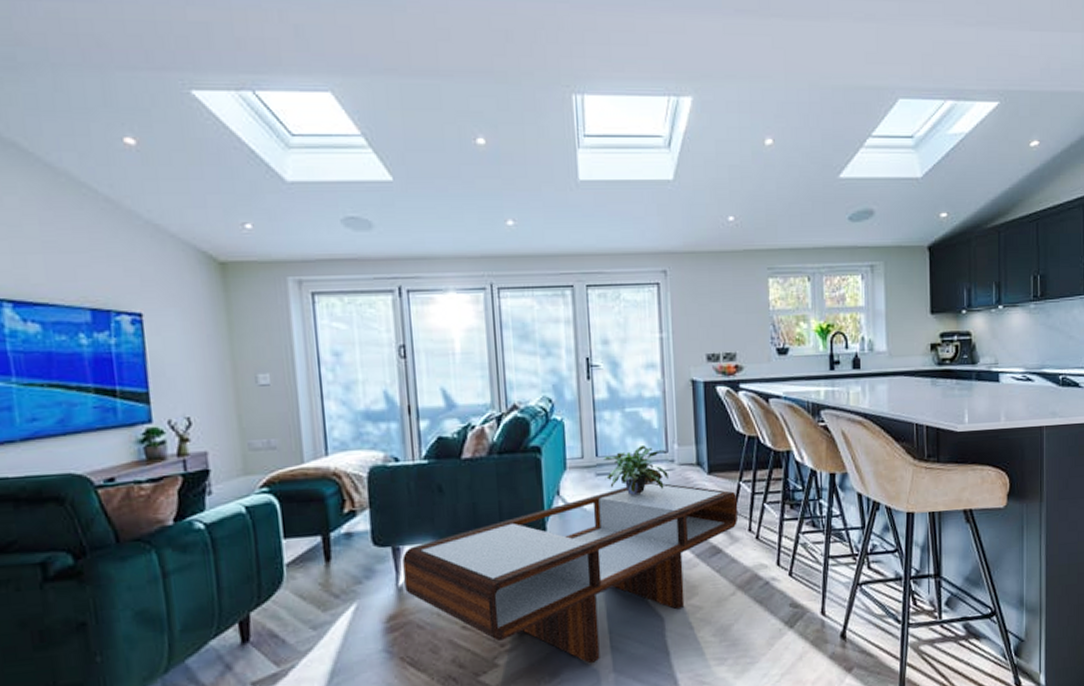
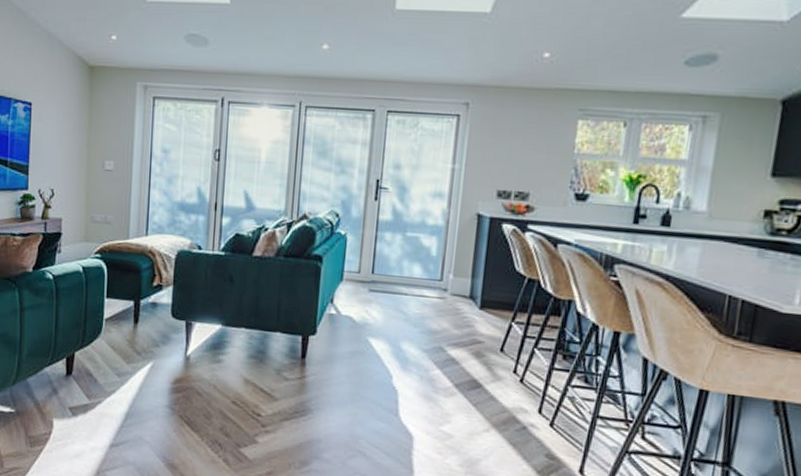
coffee table: present [402,481,737,663] -> none [191,305,506,462]
potted plant: present [604,445,668,495] -> none [377,270,441,316]

